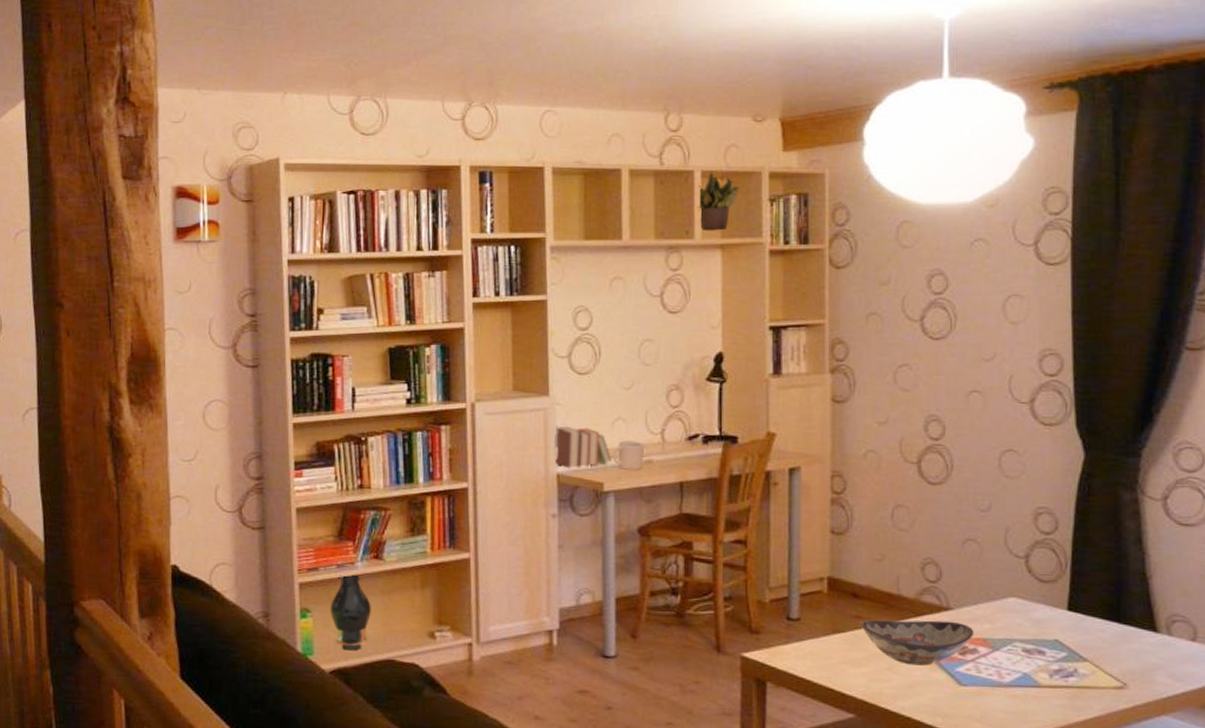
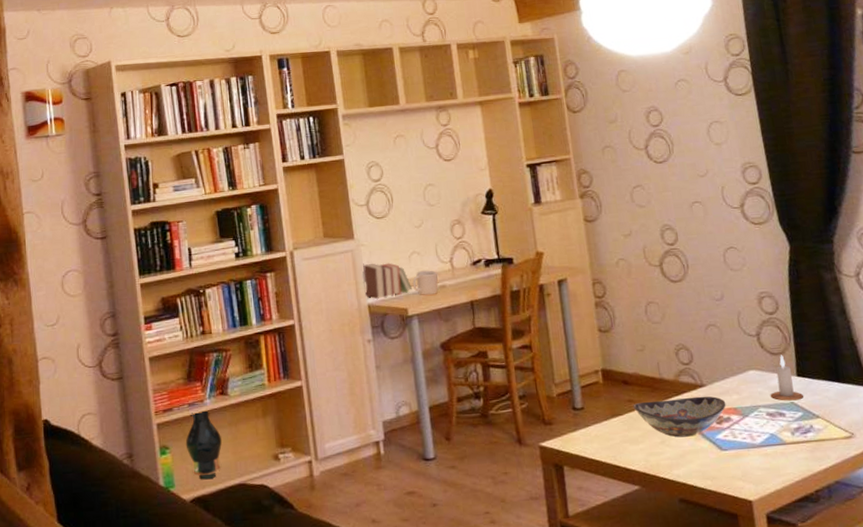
potted plant: present [697,172,738,231] -> none [456,44,488,92]
candle: none [1030,583,1071,638] -> present [770,355,803,401]

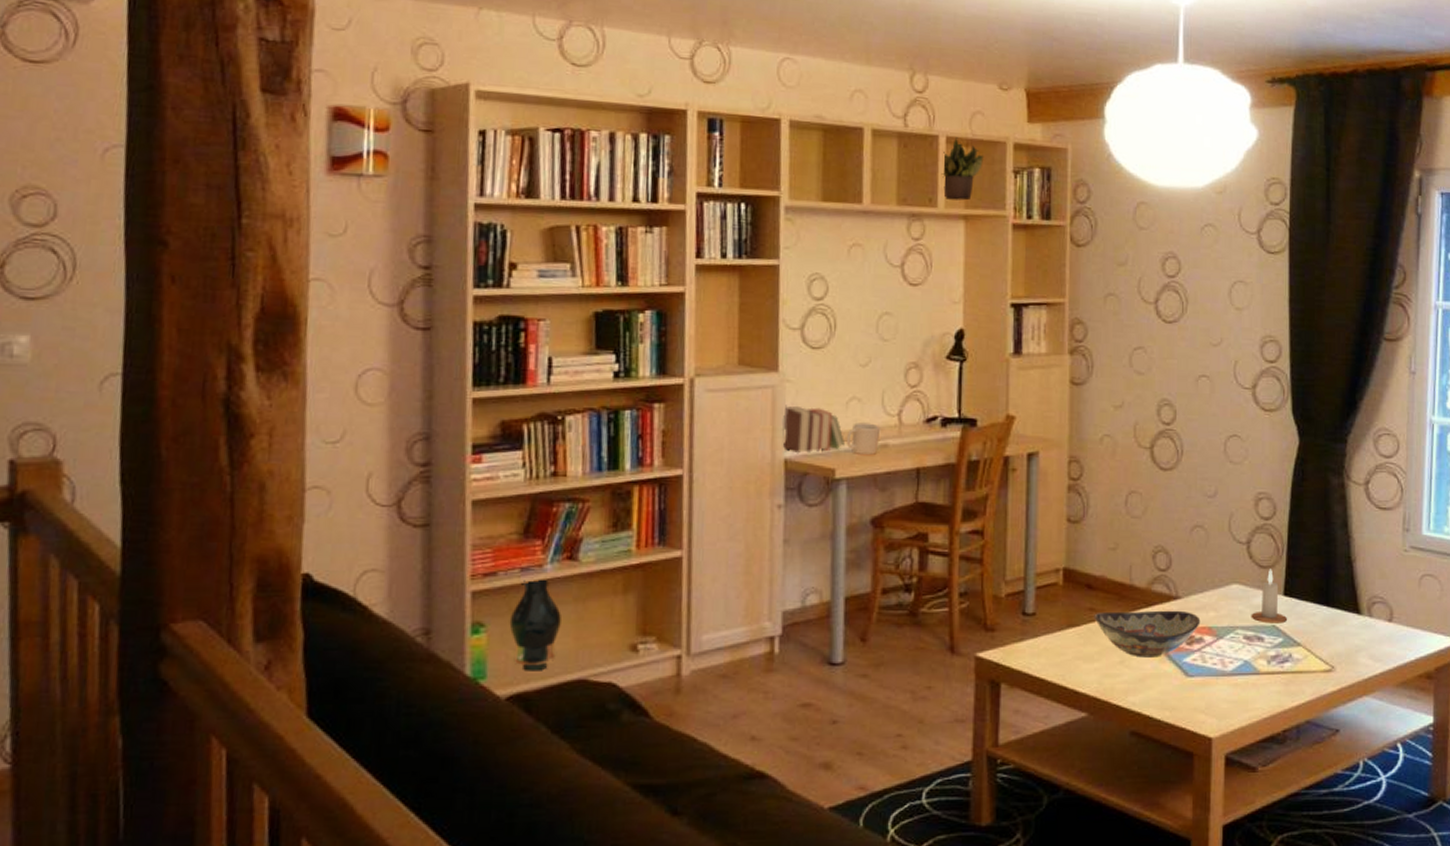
potted plant: none [456,44,488,92] -> present [941,138,983,201]

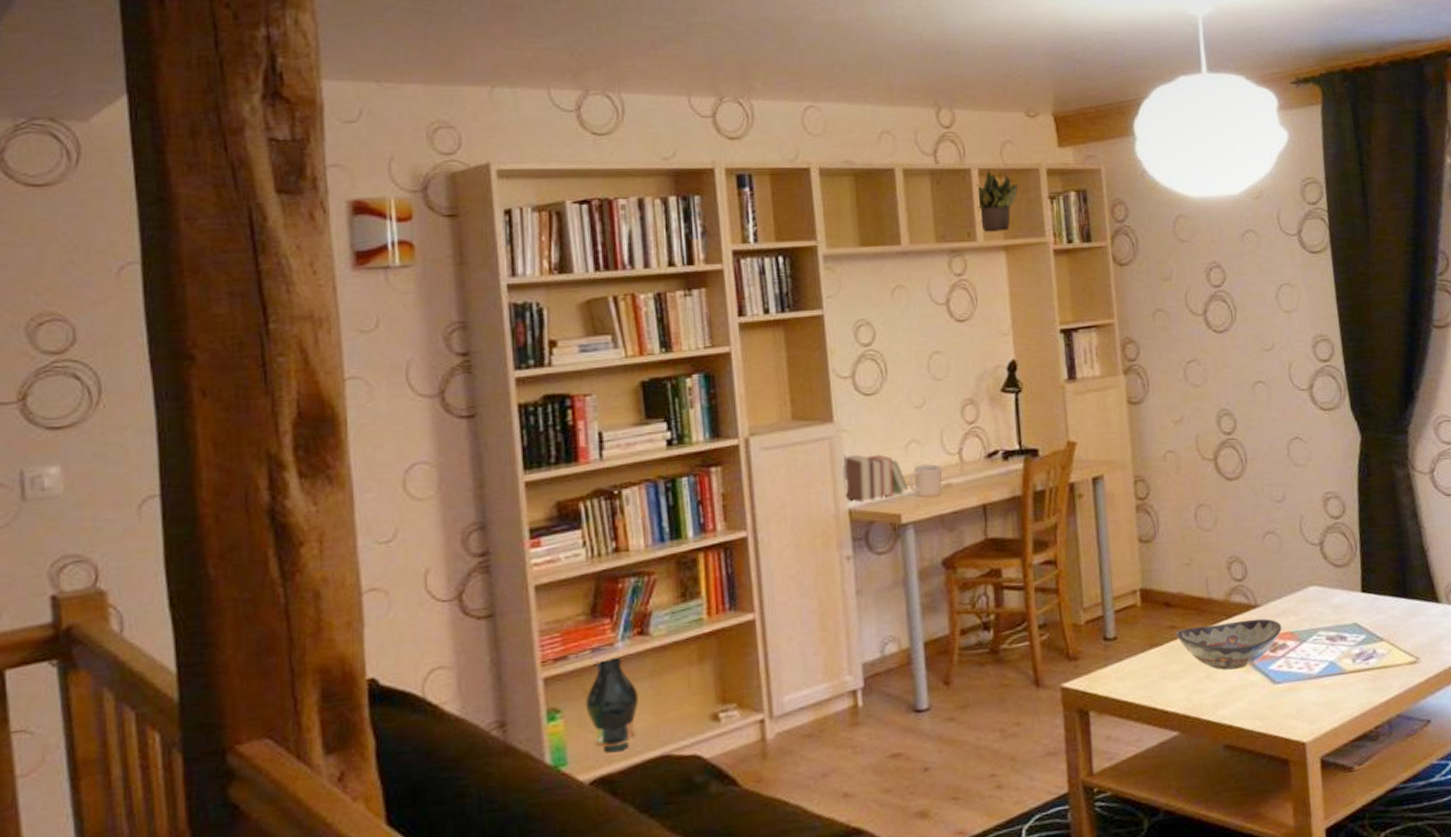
candle: present [1251,568,1287,624] -> none [1331,567,1367,622]

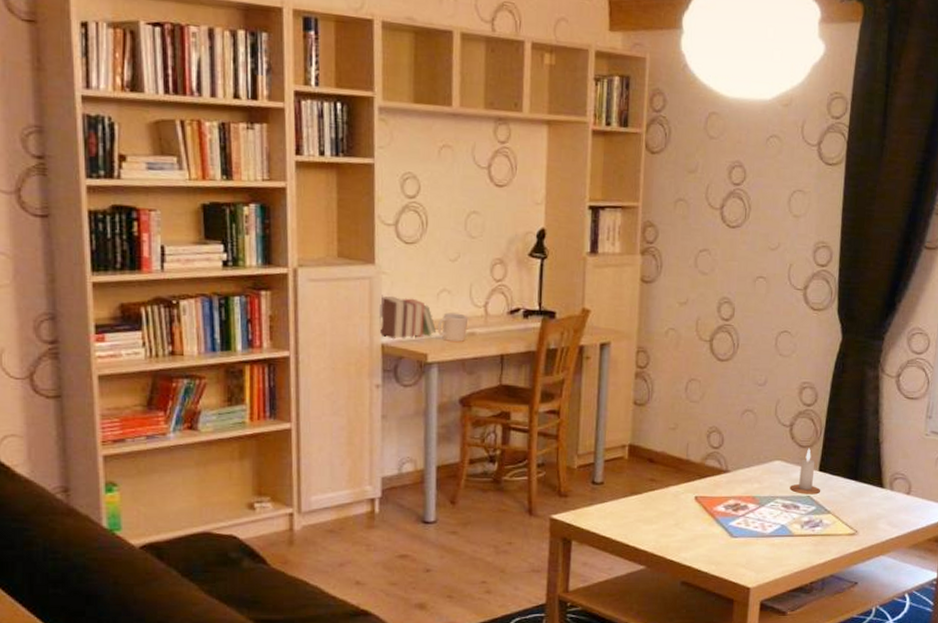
vase: present [585,658,638,753] -> none [139,446,185,525]
potted plant: present [977,170,1018,232] -> none [526,44,566,106]
decorative bowl: present [1175,618,1282,670] -> none [654,481,746,521]
candle: none [1331,567,1367,622] -> present [789,448,820,495]

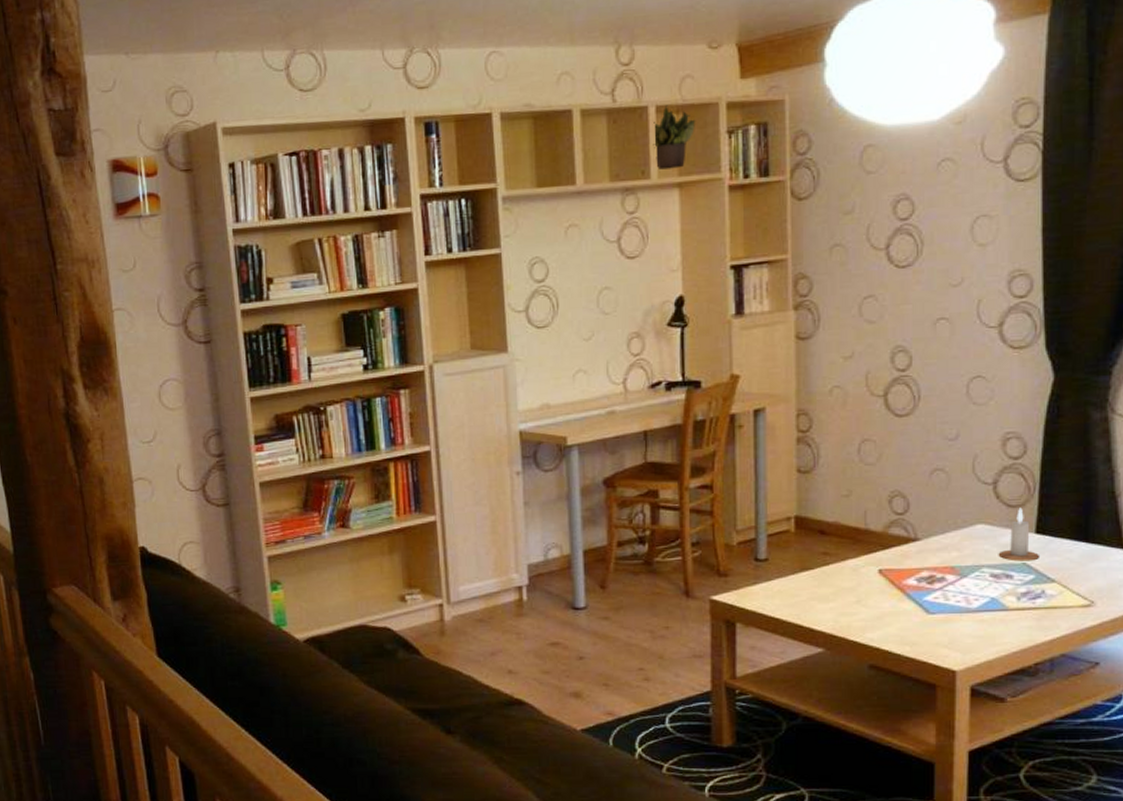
books: present [380,296,436,340] -> none [517,382,574,426]
mug: present [437,312,469,343] -> none [575,392,607,423]
potted plant: none [526,44,566,106] -> present [653,106,695,170]

